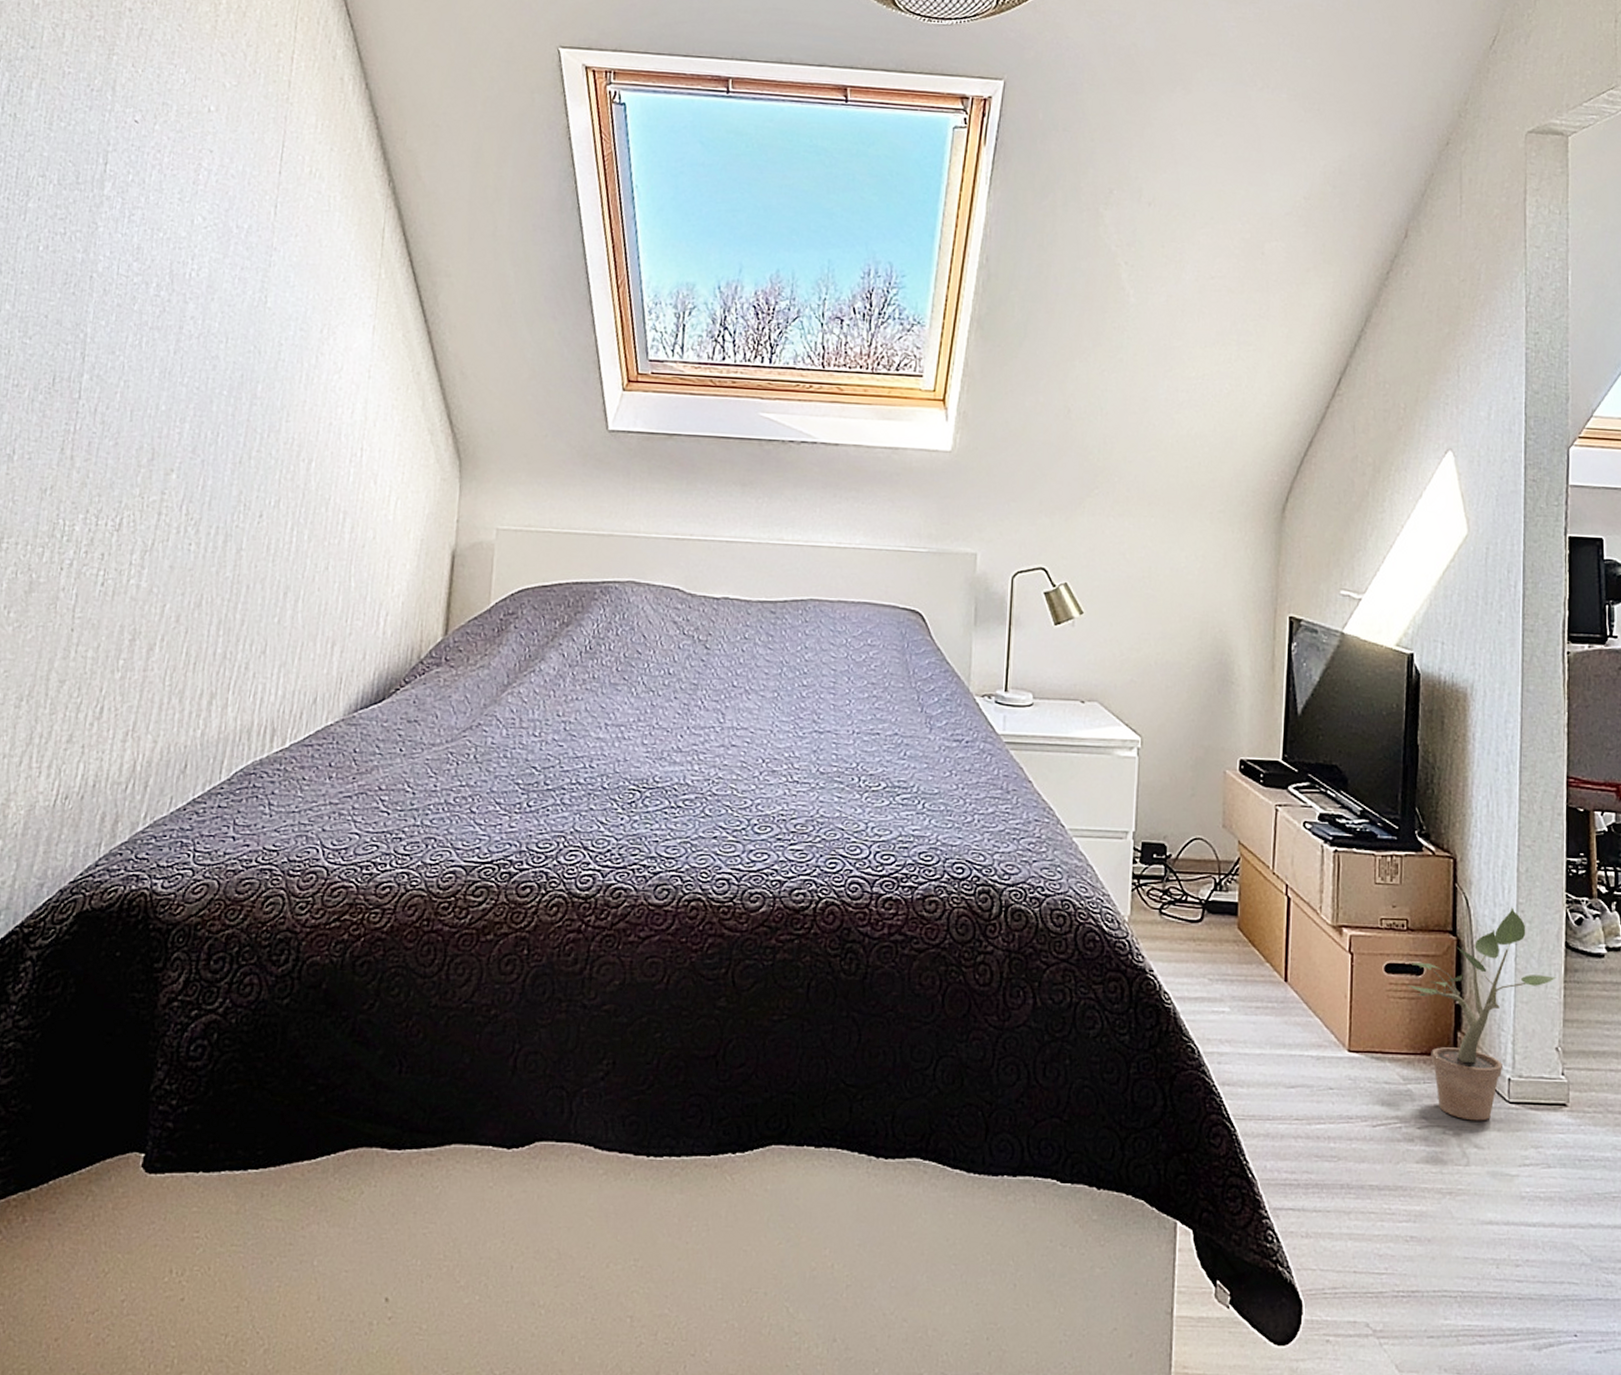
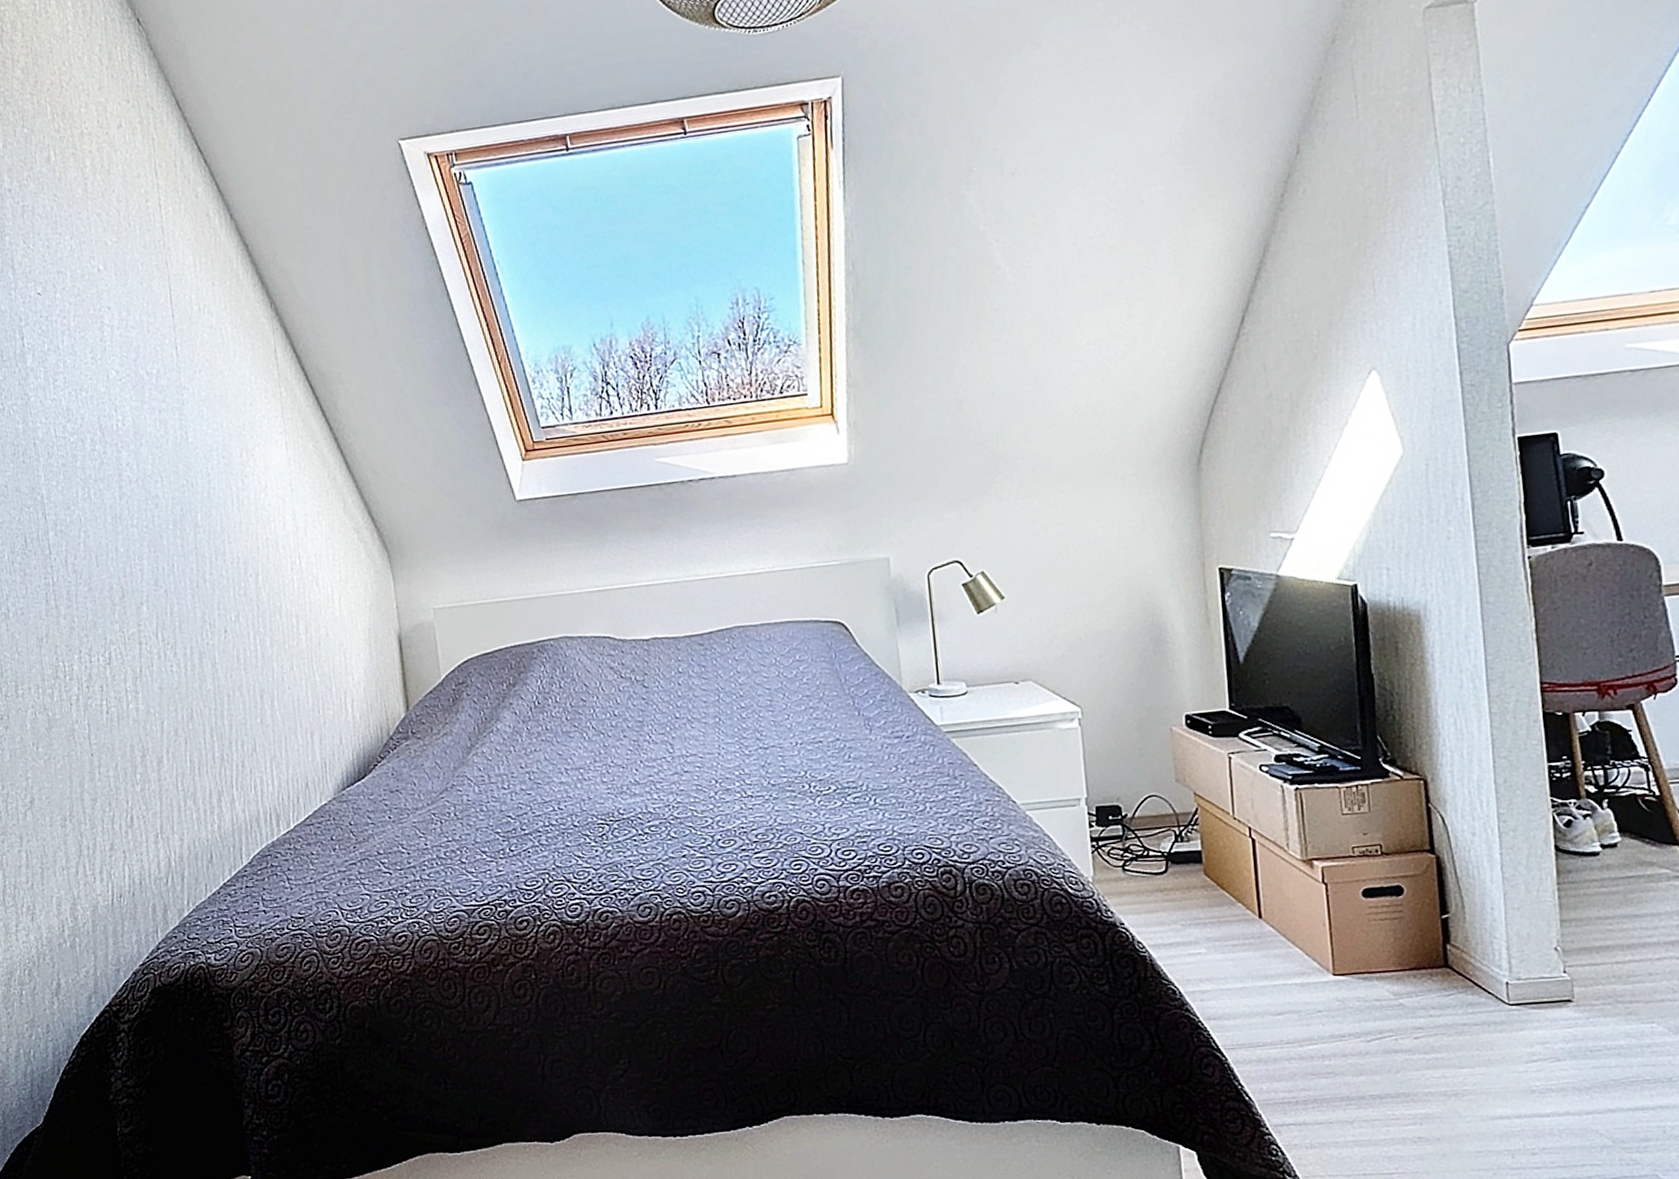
potted plant: present [1406,907,1557,1121] -> none [1386,819,1549,1026]

